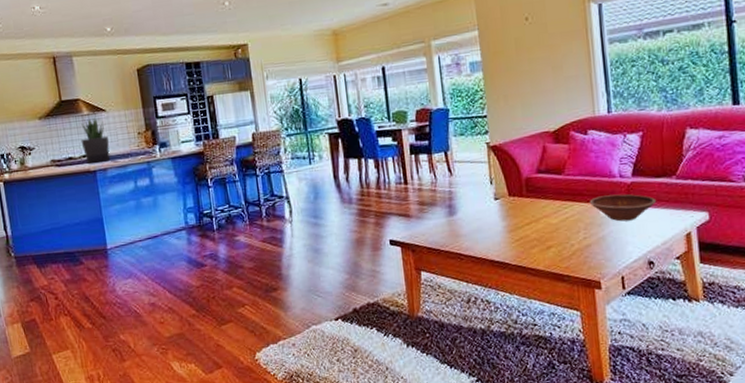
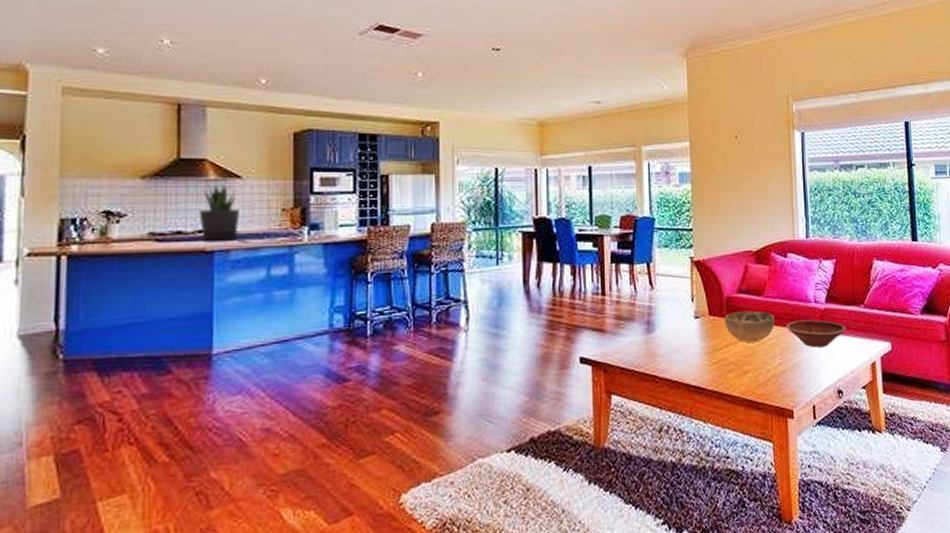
decorative bowl: none [524,189,577,221] -> present [724,310,775,344]

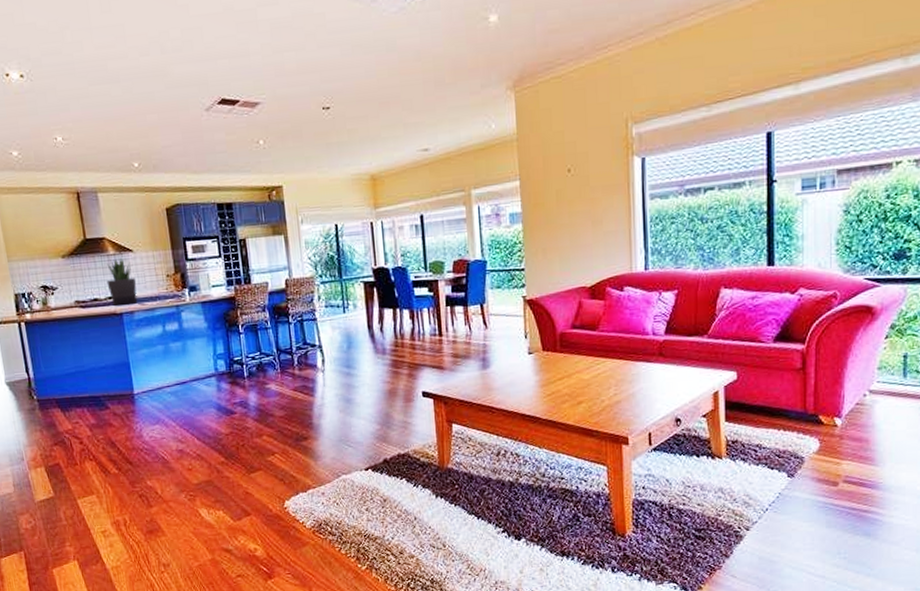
decorative bowl: present [724,310,775,344] -> none [558,345,610,376]
ceramic bowl: present [785,320,847,348] -> none [621,351,688,379]

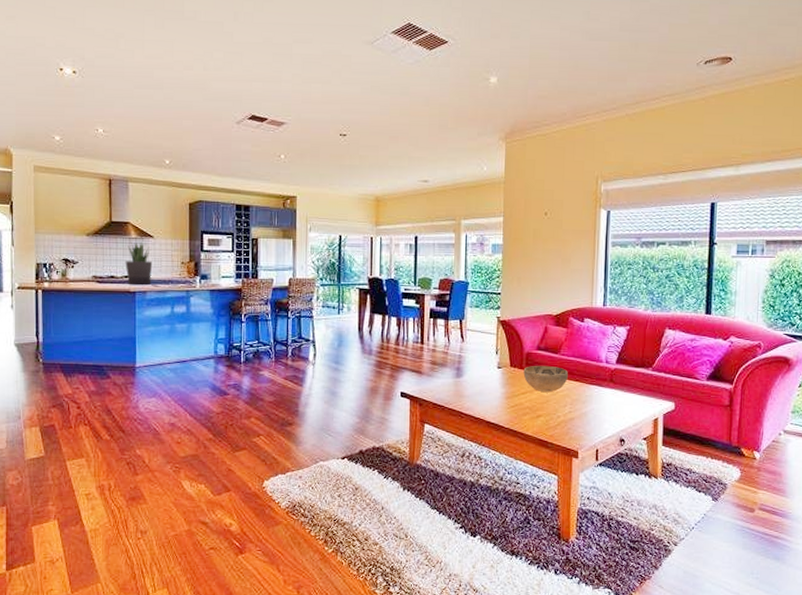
decorative bowl: none [558,345,610,376] -> present [523,365,568,393]

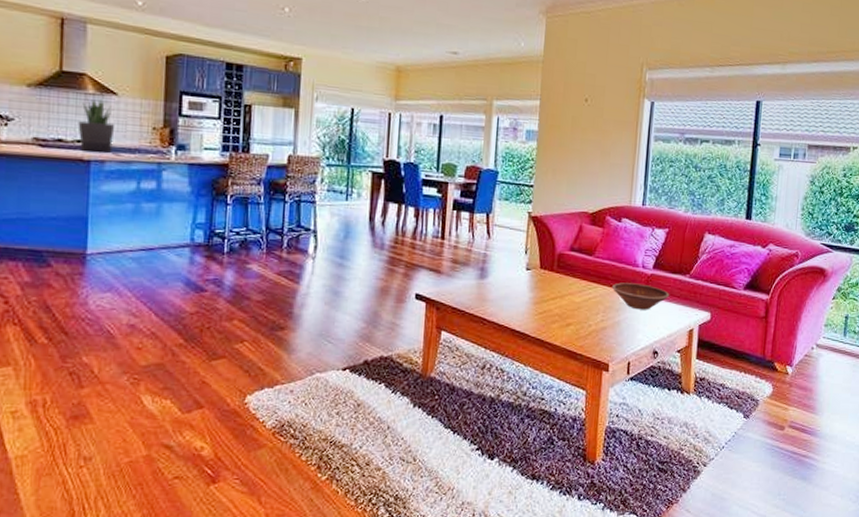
decorative bowl: present [523,365,568,393] -> none [554,268,602,299]
ceramic bowl: none [577,377,634,402] -> present [611,282,670,310]

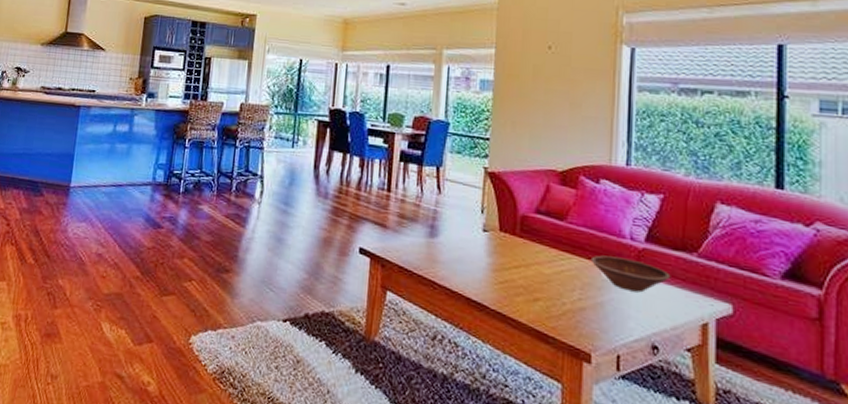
planter: present [78,97,115,154] -> none [73,53,102,101]

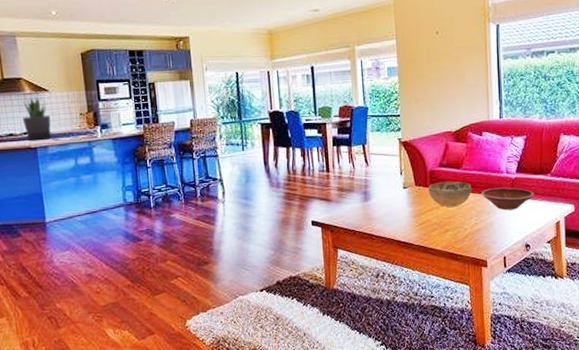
planter: none [73,53,102,101] -> present [22,96,52,142]
decorative bowl: none [516,233,577,271] -> present [428,181,471,208]

